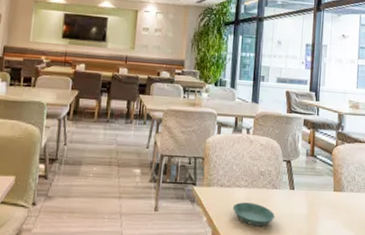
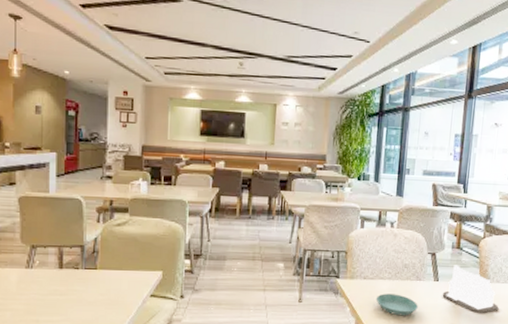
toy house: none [298,173,354,225] -> present [442,265,499,314]

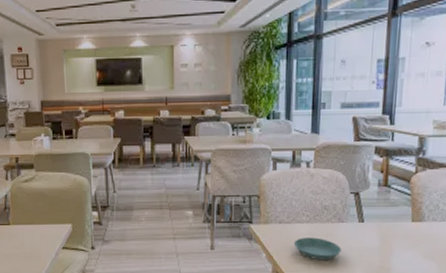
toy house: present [442,265,499,314] -> none [368,204,436,256]

